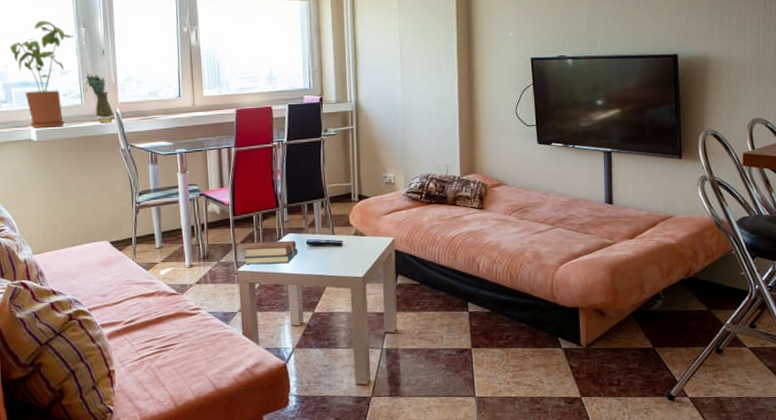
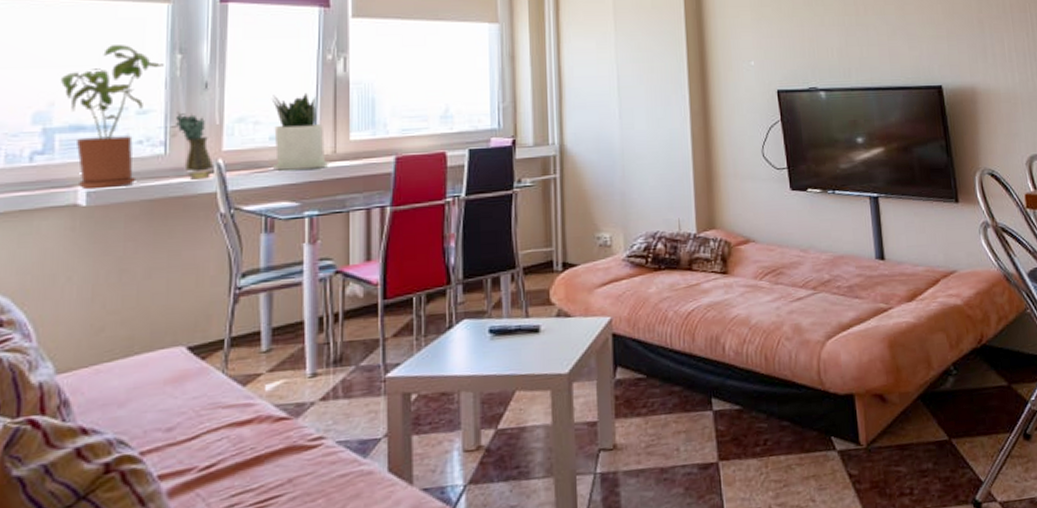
planter: none [148,58,191,119] -> present [272,92,330,171]
books: present [244,240,298,265] -> none [396,328,476,368]

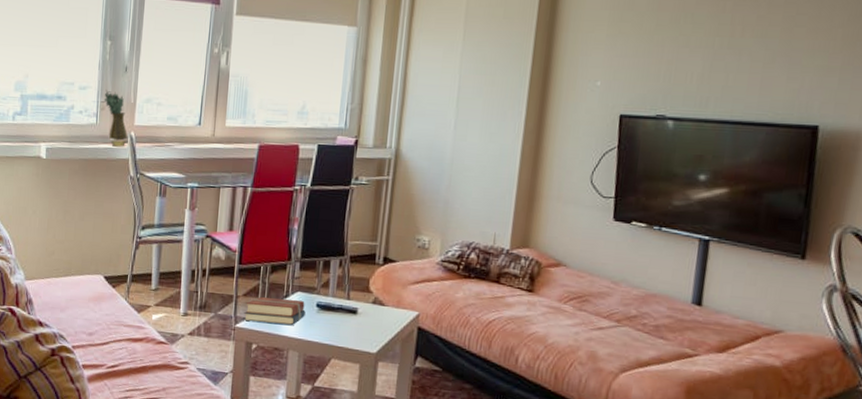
house plant: present [60,45,164,190] -> none [32,30,99,147]
planter: present [272,92,330,171] -> none [167,81,209,149]
books: none [396,328,476,368] -> present [243,297,306,325]

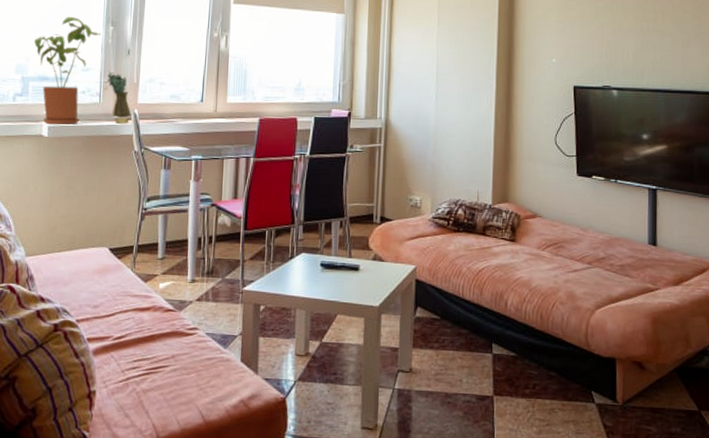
house plant: none [32,30,99,147] -> present [33,17,101,125]
books: present [243,297,306,325] -> none [250,260,310,285]

